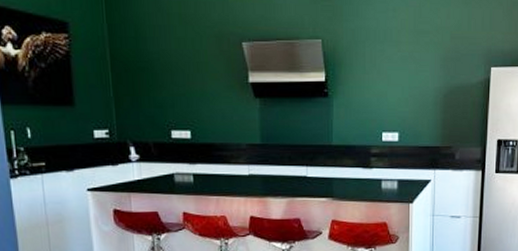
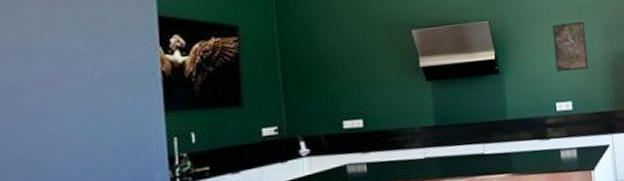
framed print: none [386,48,422,101] -> present [552,21,589,73]

